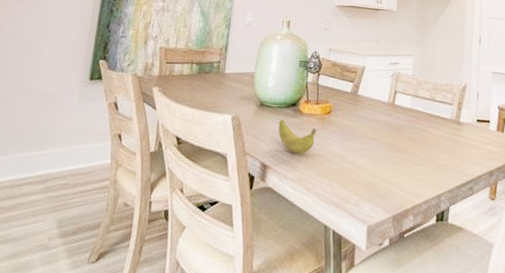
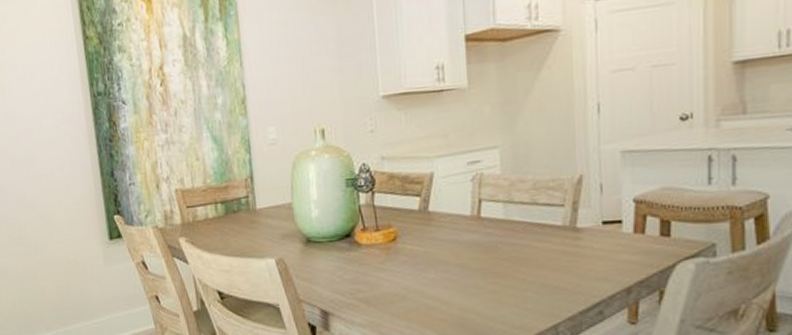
banana: present [278,119,317,154] -> none [332,255,382,294]

